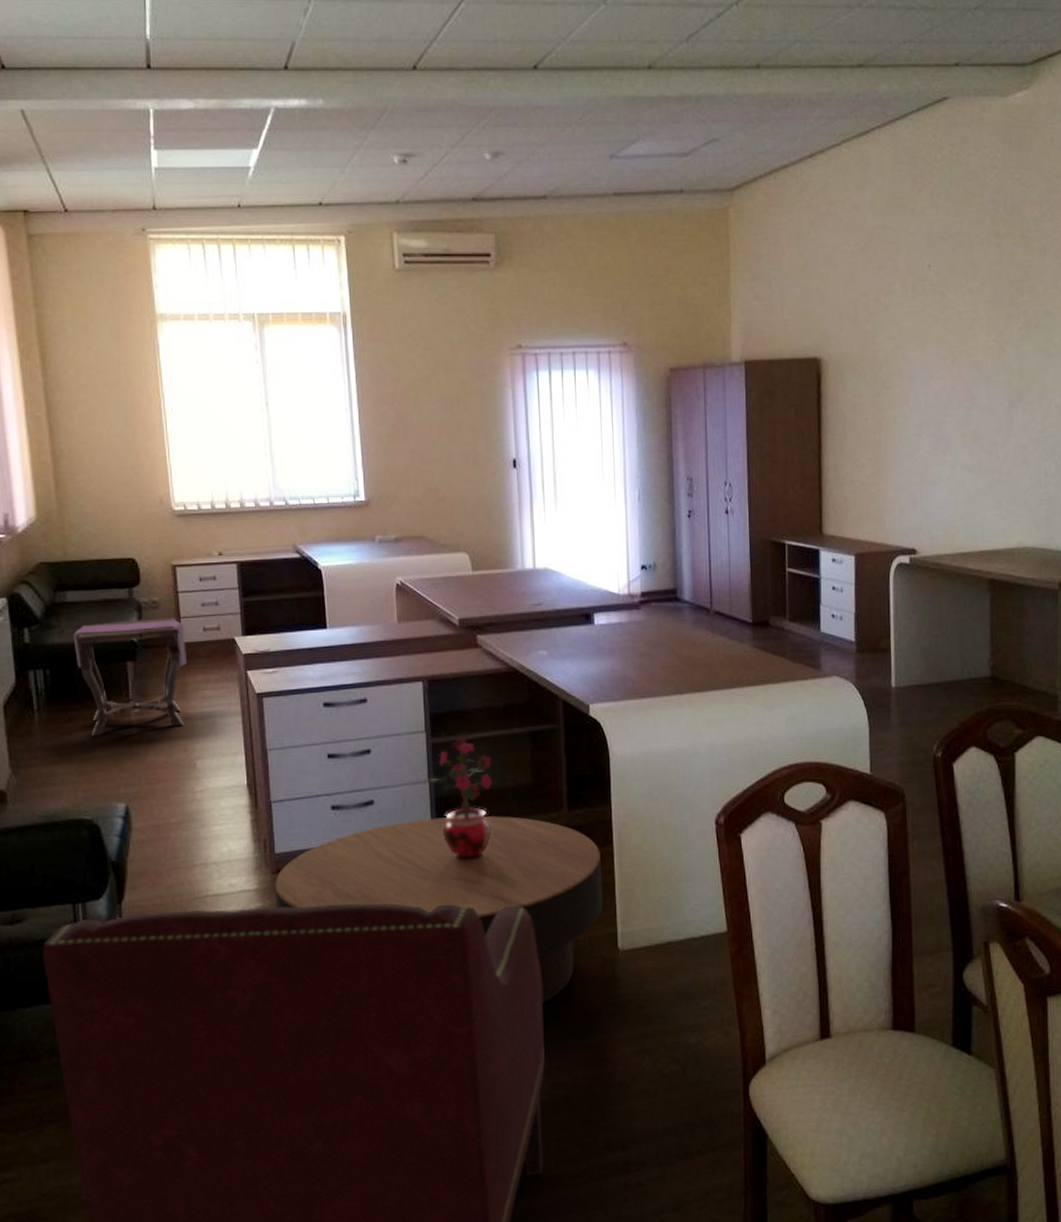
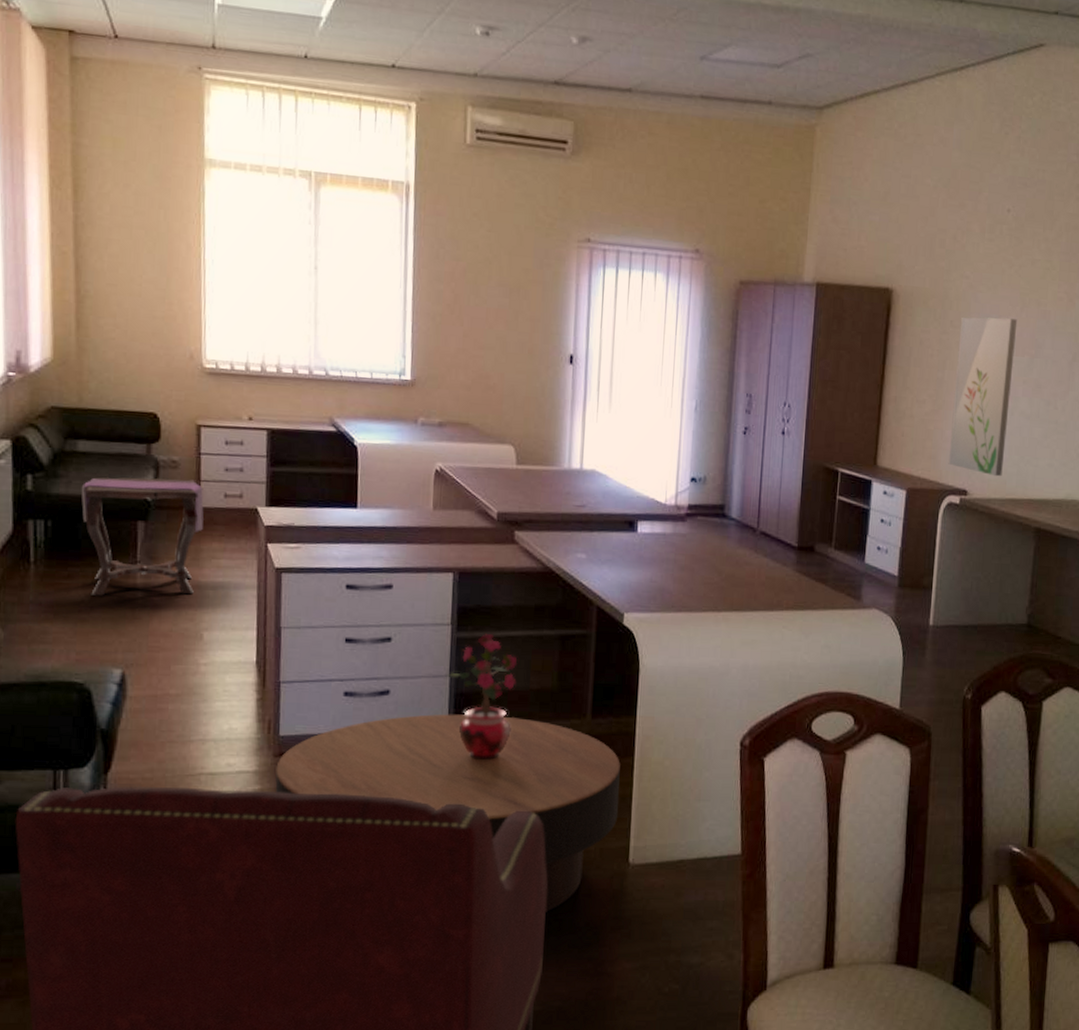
wall art: none [892,373,950,532] -> present [948,316,1018,477]

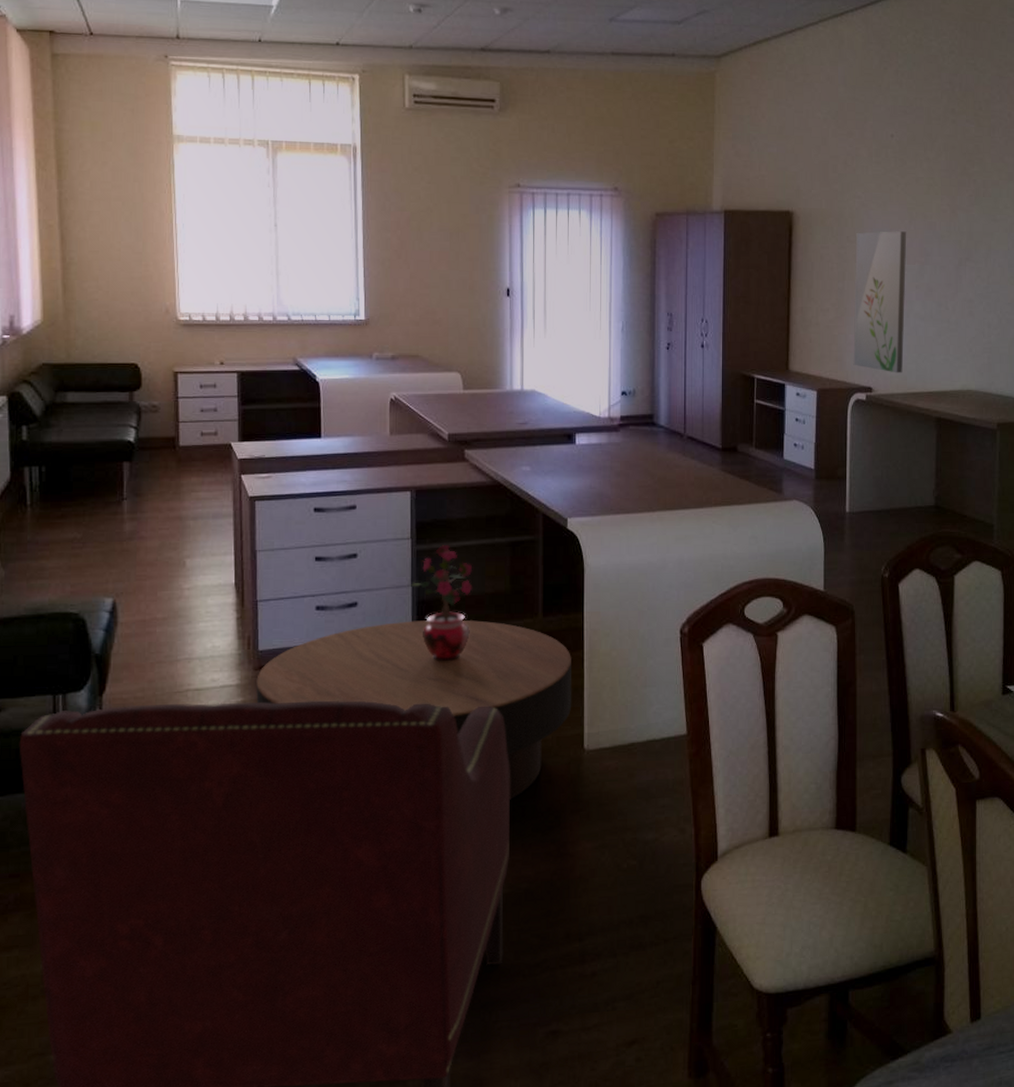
side table: present [81,477,204,596] -> none [71,421,183,532]

